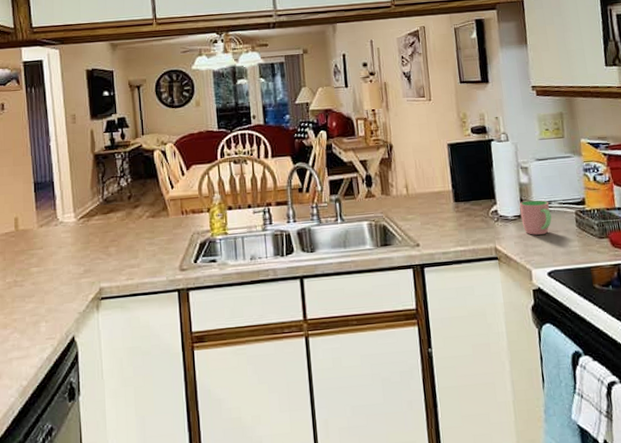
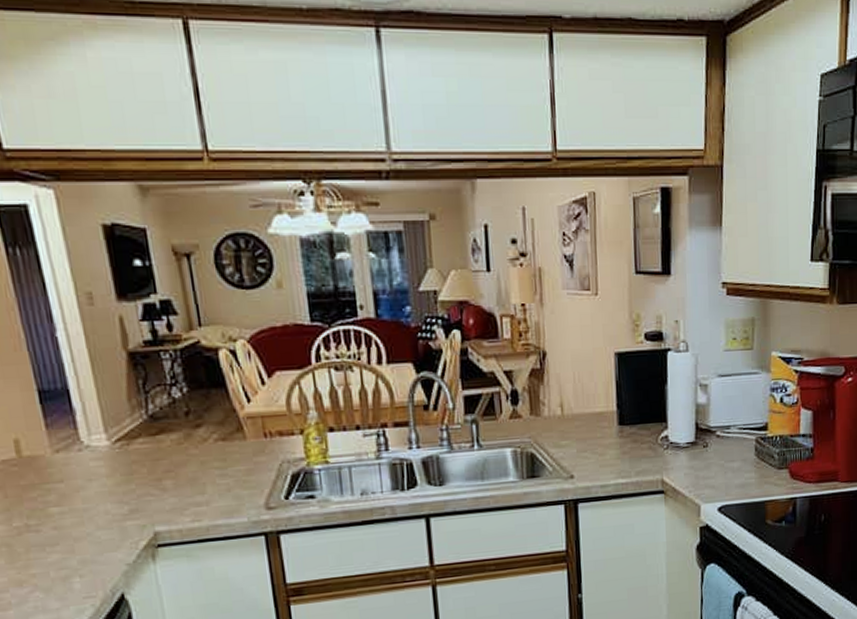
cup: present [519,200,552,235] -> none [694,424,729,465]

